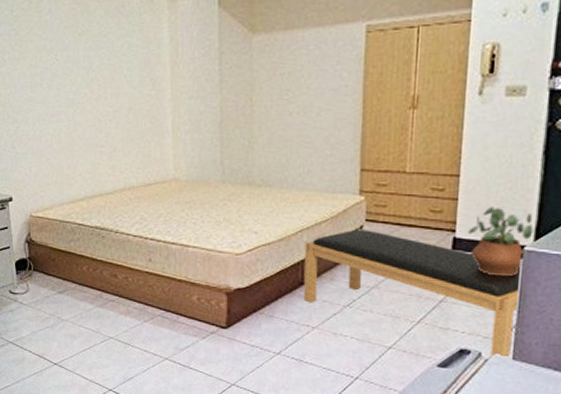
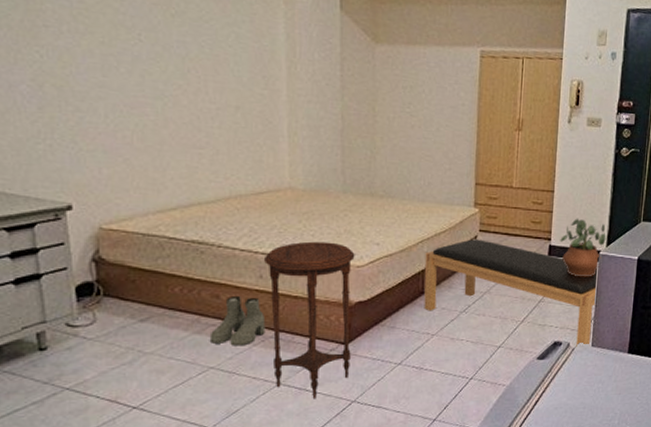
boots: none [109,276,154,321] -> present [209,295,266,346]
side table: none [152,229,234,378] -> present [263,241,355,399]

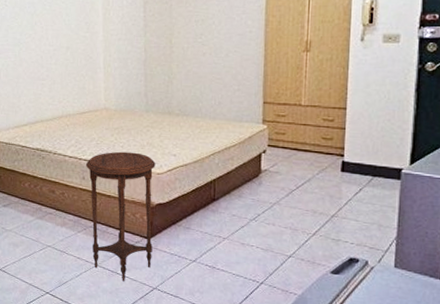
boots: present [209,295,266,346] -> none [48,192,87,232]
bench: present [424,239,597,347] -> none [216,153,399,267]
potted plant: present [560,218,606,277] -> none [354,135,410,195]

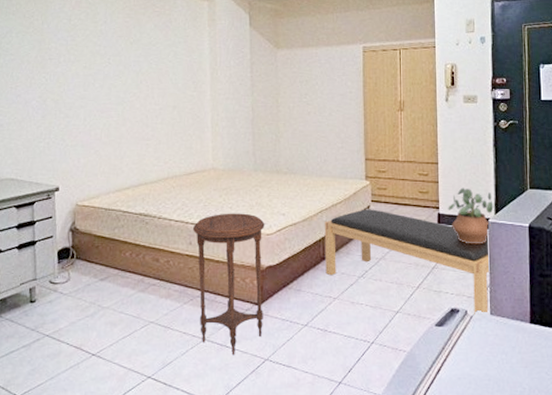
bench: none [216,153,399,267] -> present [324,209,490,315]
potted plant: none [354,135,410,195] -> present [448,187,494,244]

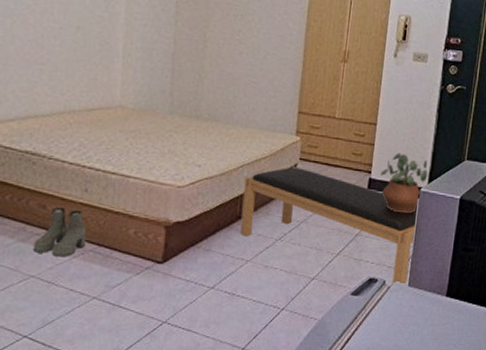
boots: none [150,259,194,304] -> present [33,207,87,257]
side table: present [192,213,265,356] -> none [89,159,177,317]

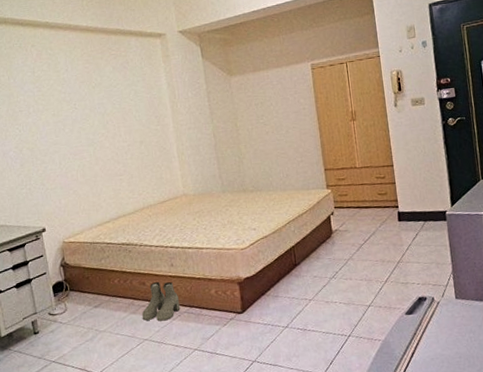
bench: present [240,167,417,286] -> none [293,215,454,300]
potted plant: present [380,152,428,214] -> none [406,185,450,237]

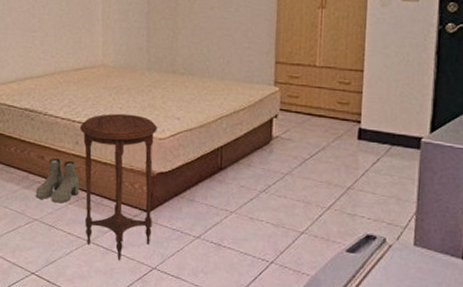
side table: none [172,232,248,361] -> present [79,113,158,261]

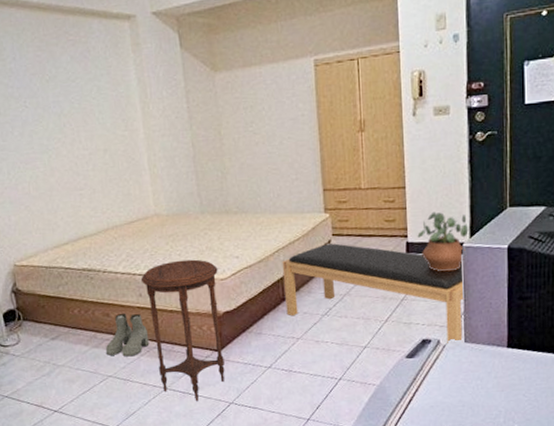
bench: none [222,118,418,245] -> present [282,243,464,343]
potted plant: none [371,100,430,166] -> present [417,211,469,272]

